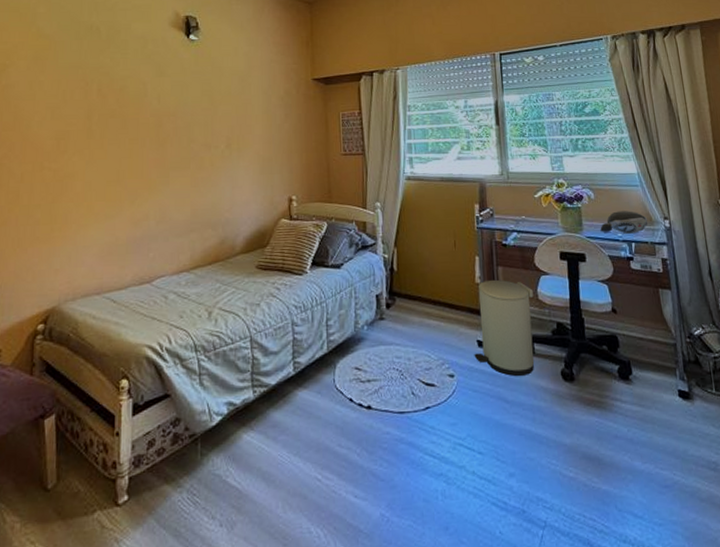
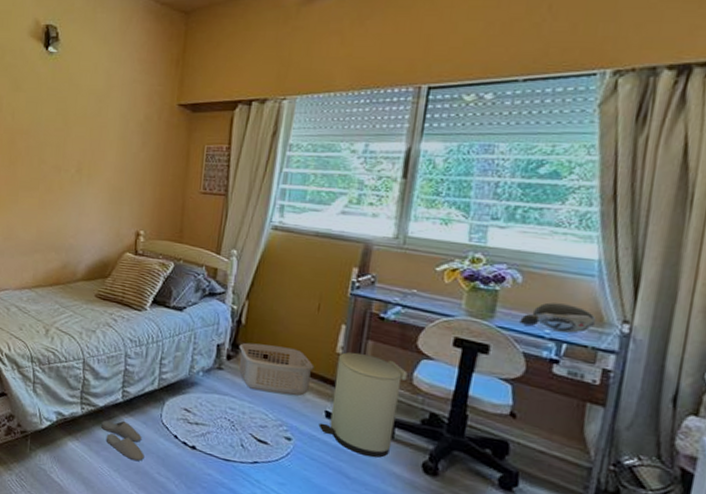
slippers: none [276,395,323,437] -> present [101,420,144,461]
clothes hamper: none [395,286,461,334] -> present [238,342,315,396]

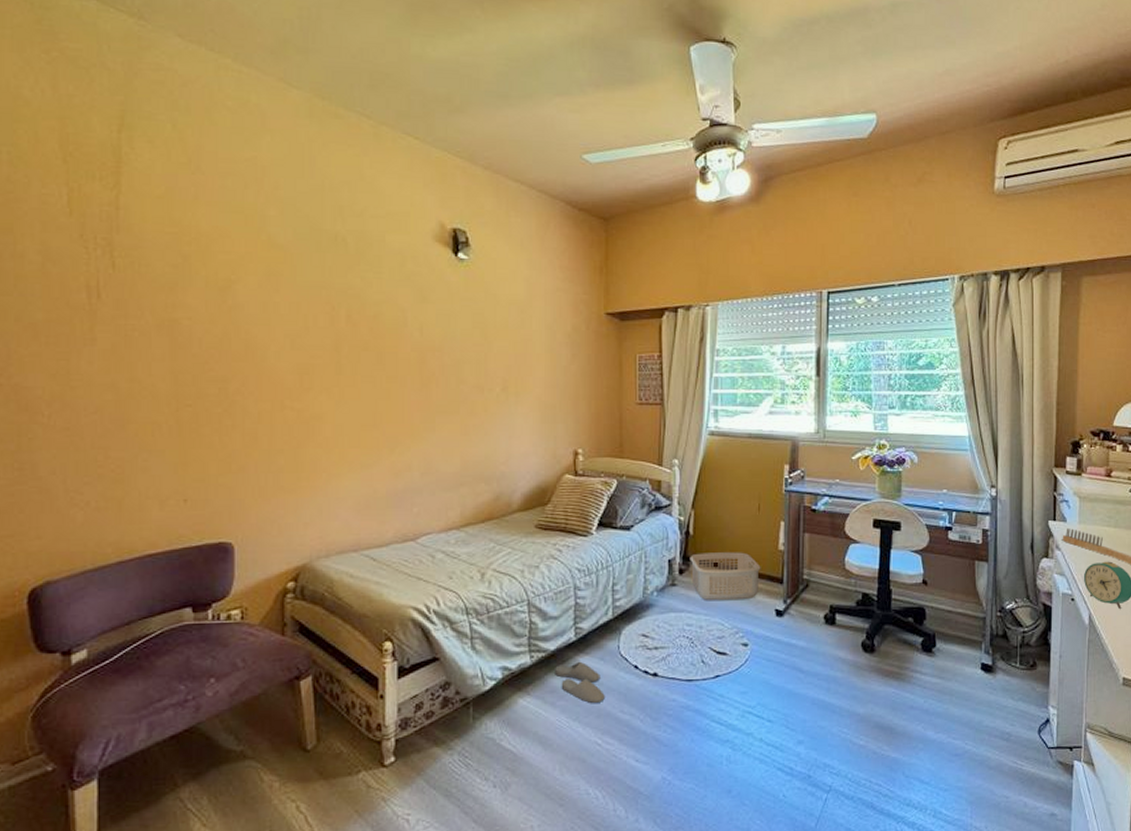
pedal bin: present [318,352,408,458] -> none [771,546,840,646]
plush toy: present [519,302,597,333] -> none [920,477,973,502]

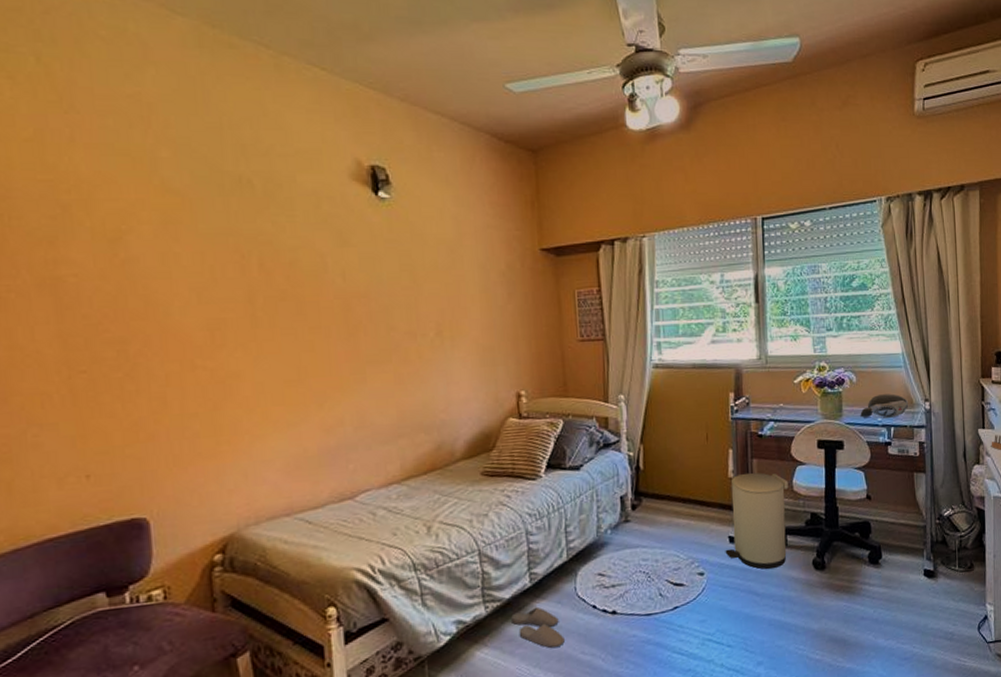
clothes hamper: present [690,552,761,601] -> none [641,482,713,534]
pedal bin: none [771,546,840,646] -> present [725,472,789,569]
plush toy: none [920,477,973,502] -> present [860,394,909,419]

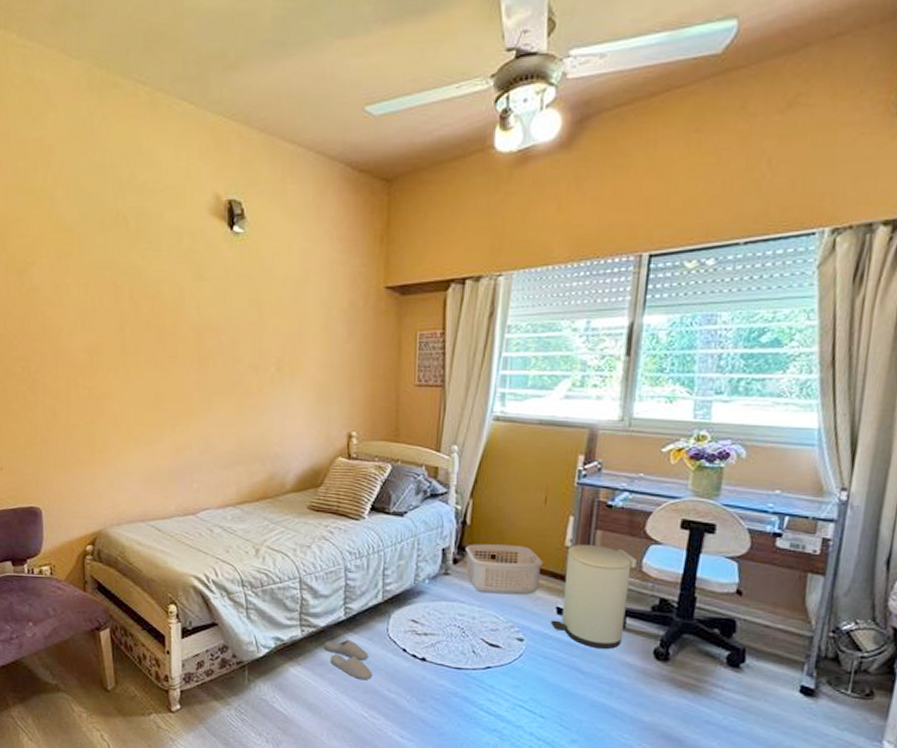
clothes hamper: none [641,482,713,534] -> present [465,544,544,595]
plush toy: present [860,394,909,419] -> none [744,476,817,505]

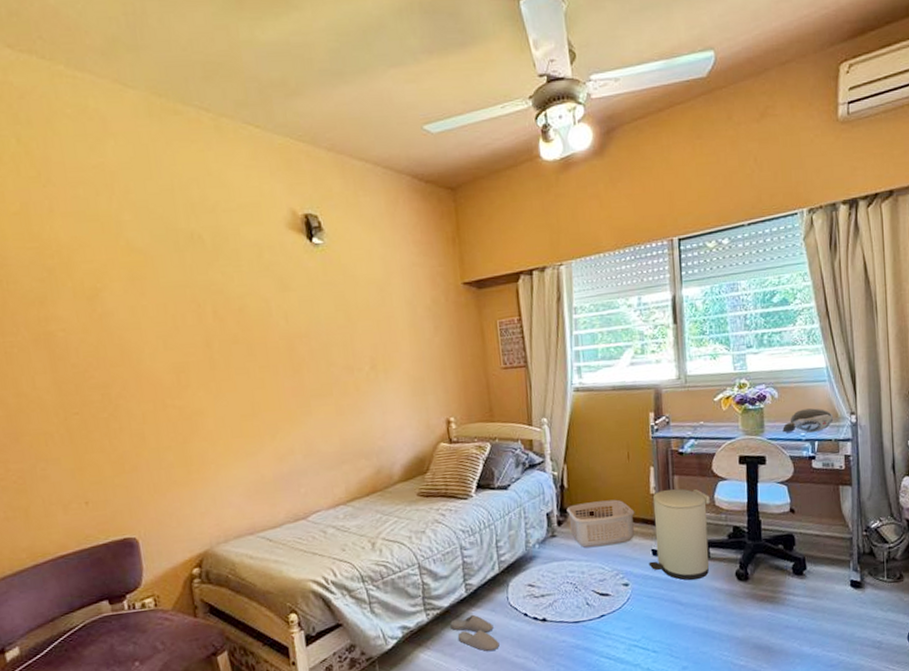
plush toy: none [744,476,817,505] -> present [782,408,834,434]

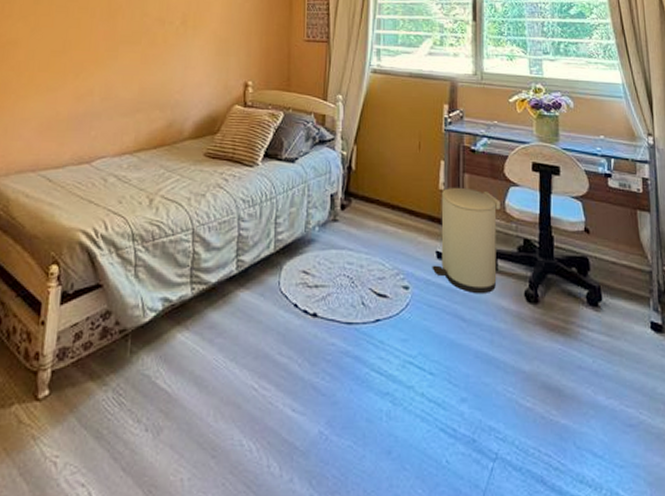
slippers: present [450,614,500,651] -> none [215,296,263,342]
clothes hamper: present [566,499,635,548] -> none [351,189,422,240]
plush toy: present [782,408,834,434] -> none [578,123,631,149]

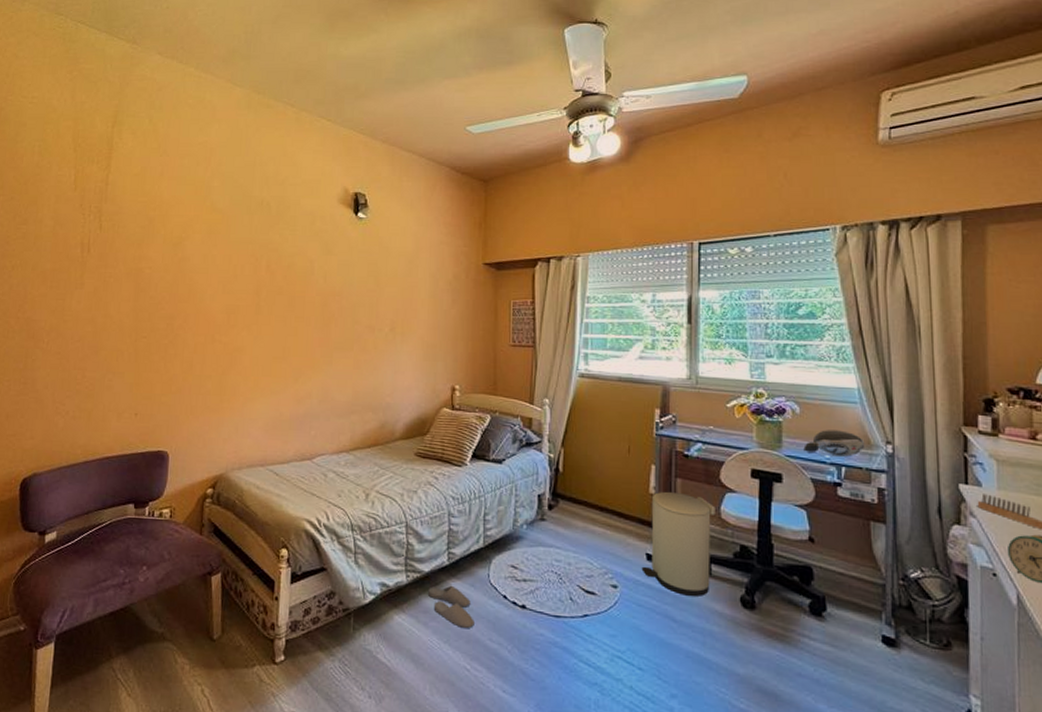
slippers: none [215,296,263,342] -> present [428,585,474,628]
plush toy: none [578,123,631,149] -> present [803,430,865,457]

